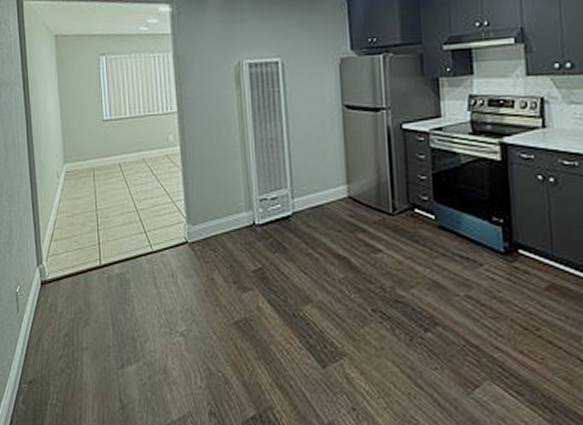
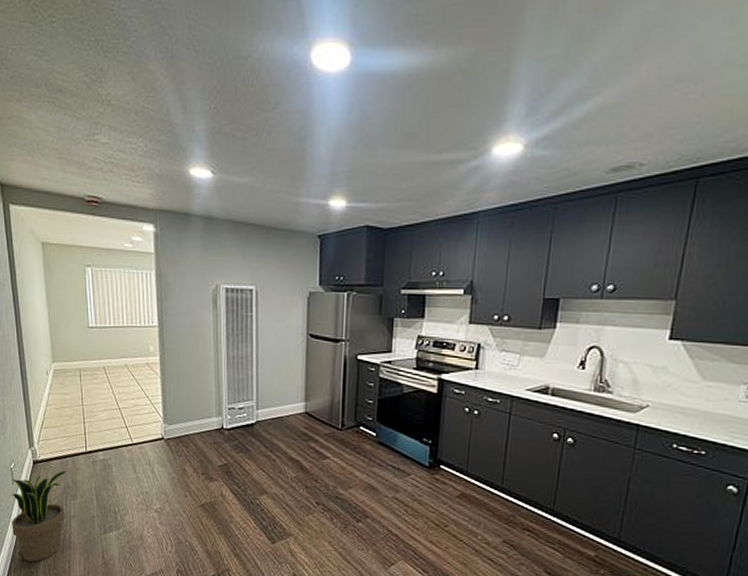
potted plant: none [15,290,80,411] -> present [12,470,68,562]

